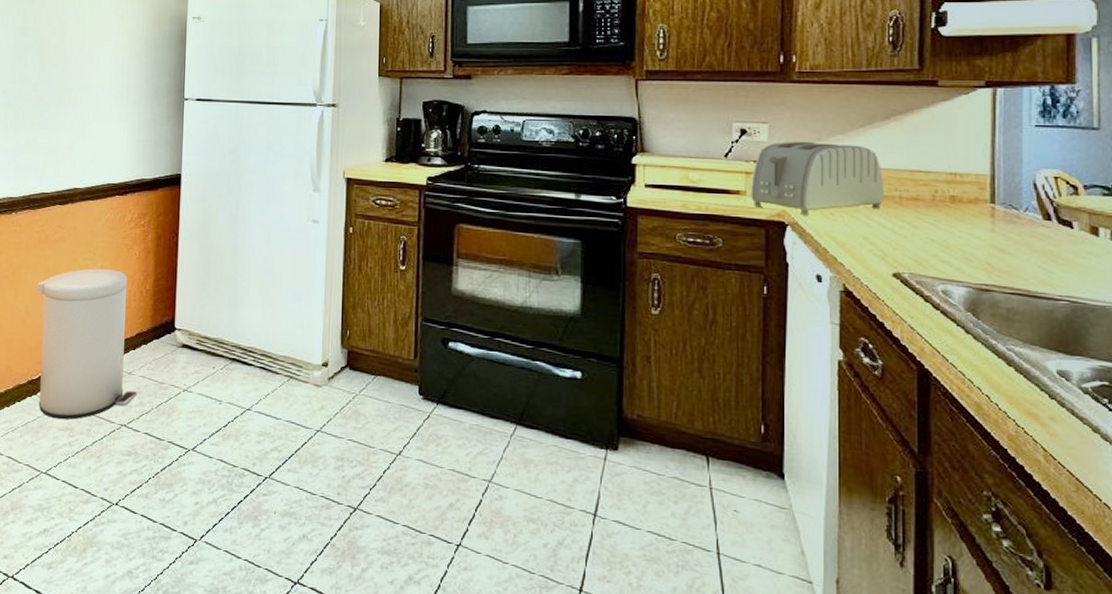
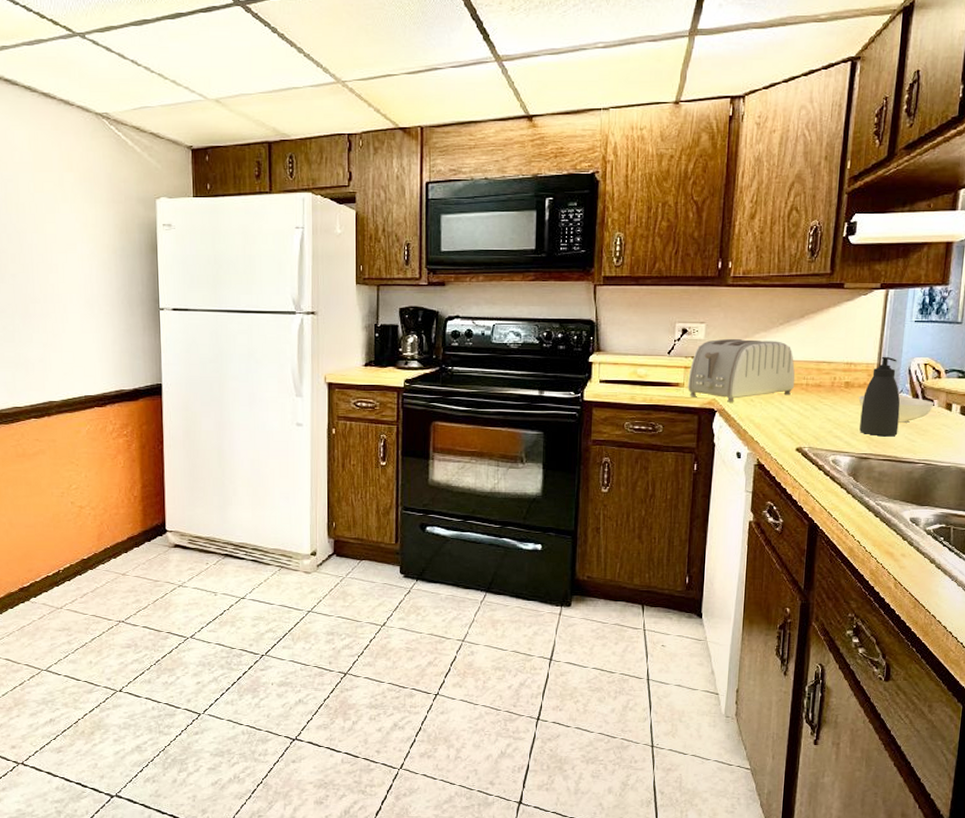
pedal bin: present [36,268,137,420] -> none [18,479,133,621]
bowl: none [969,213,1074,248] -> present [858,396,935,423]
soap dispenser: none [974,166,1028,265] -> present [859,356,901,437]

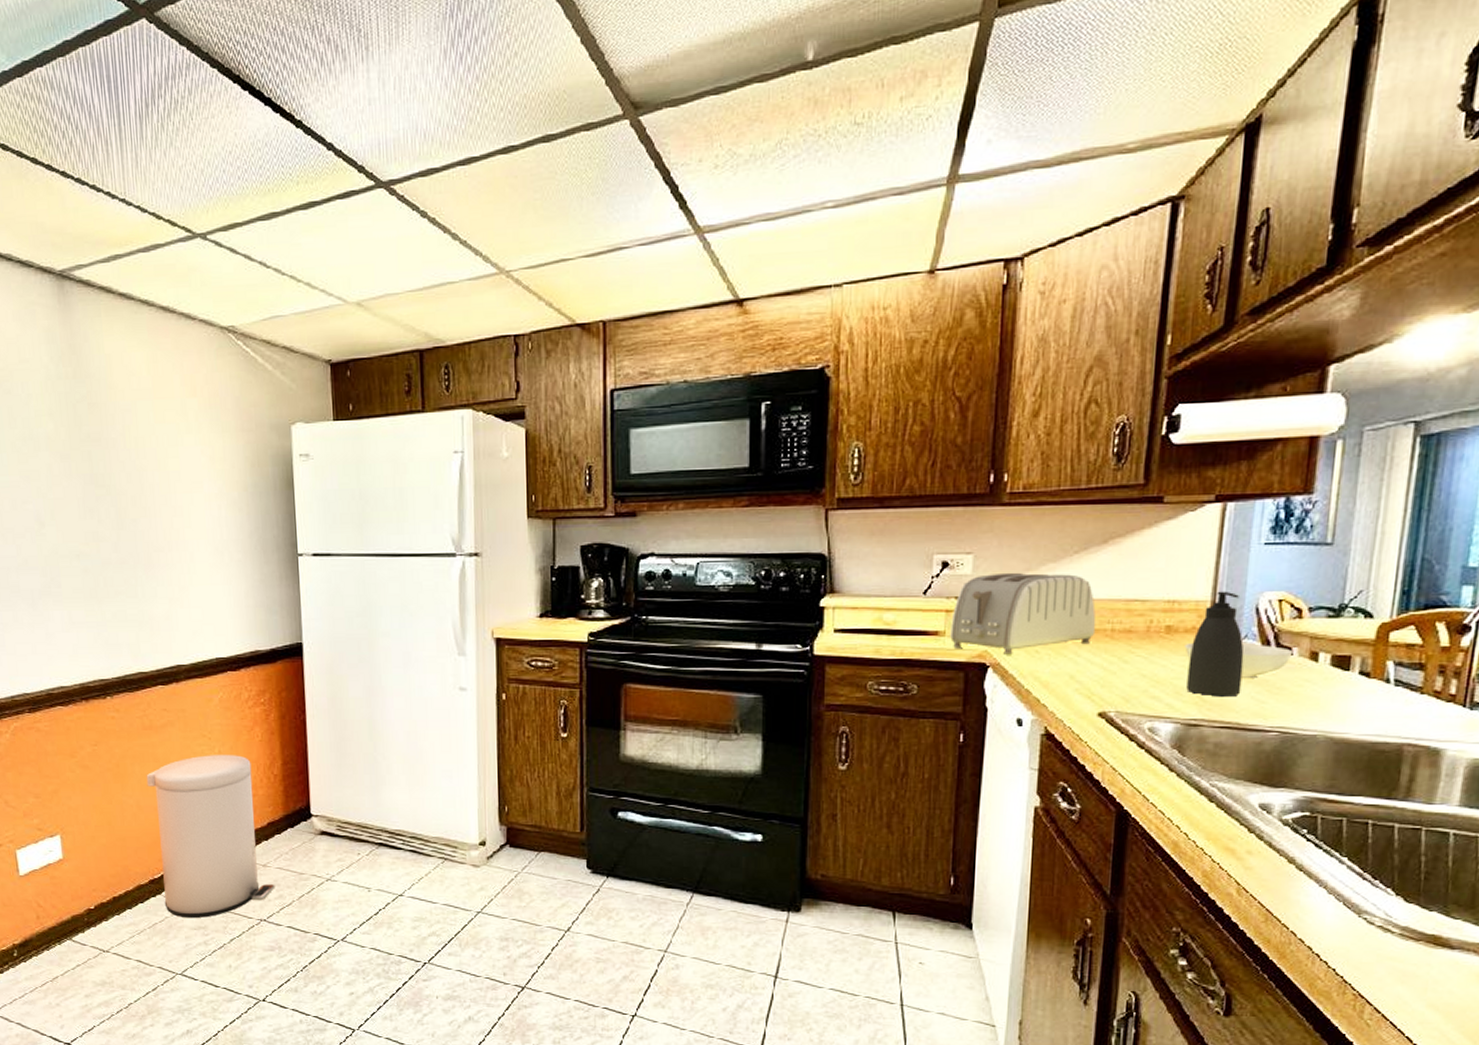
pedal bin: none [18,479,133,621] -> present [146,755,275,919]

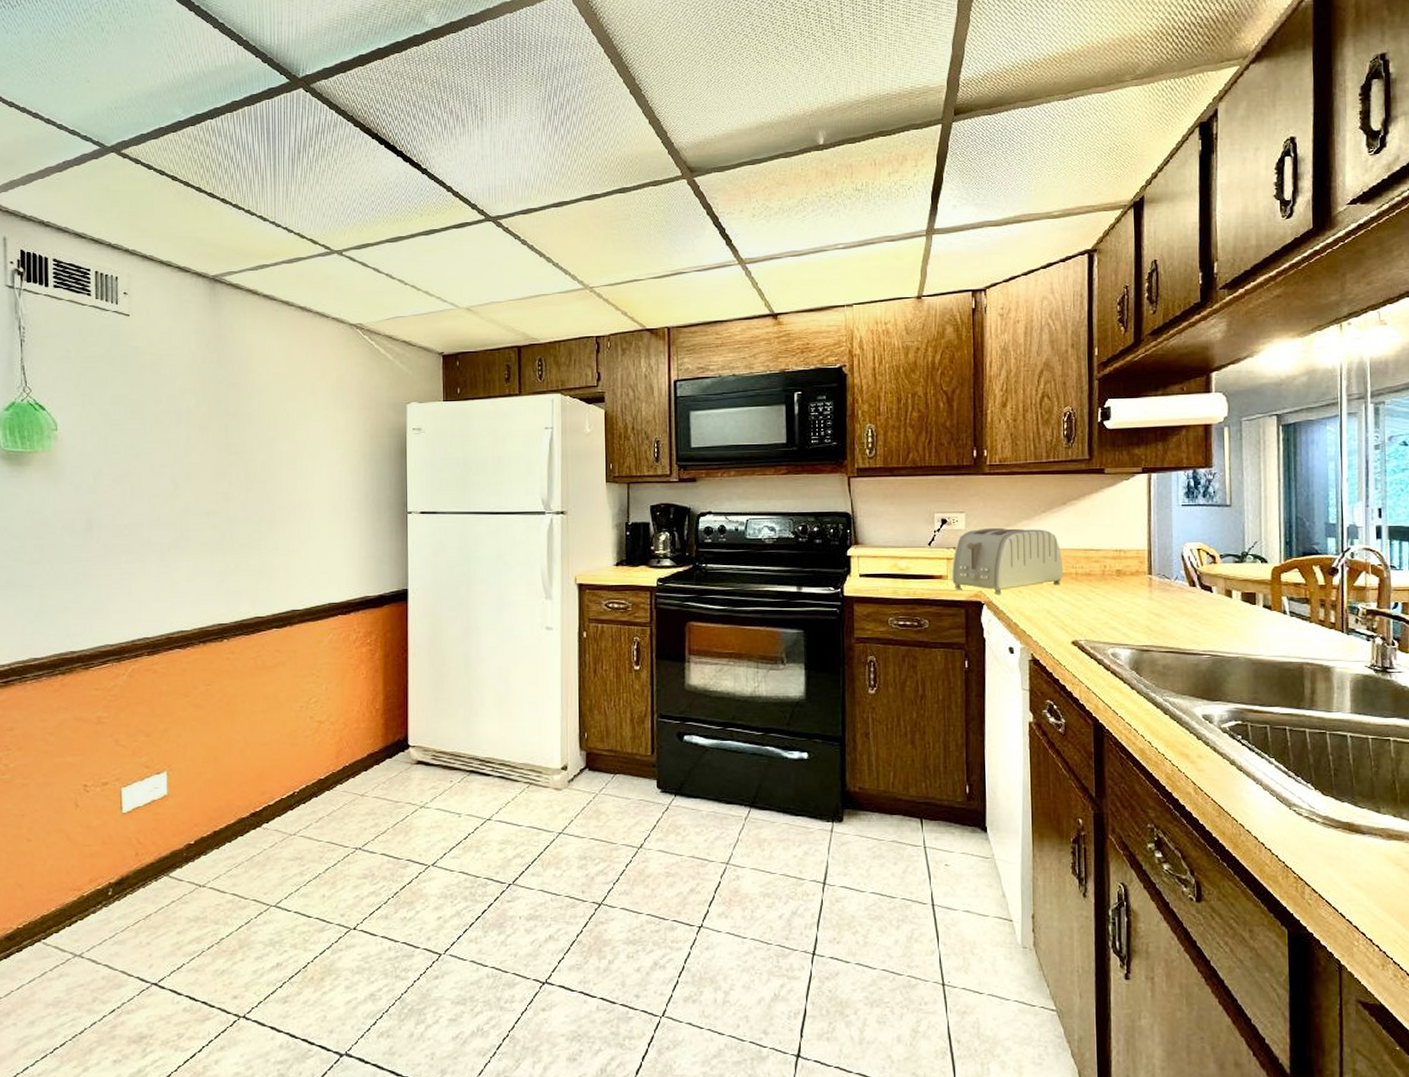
pedal bin: present [146,755,275,919] -> none [255,691,372,850]
bowl: present [1184,643,1293,678] -> none [1132,583,1213,611]
soap dispenser: present [1186,591,1245,697] -> none [1136,542,1178,627]

